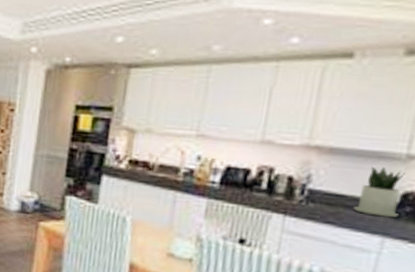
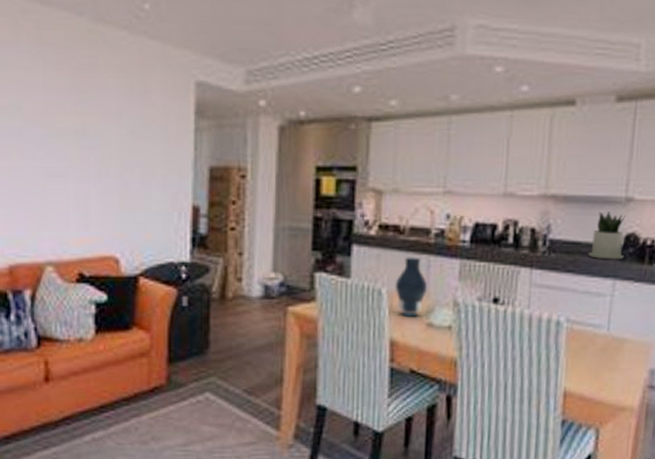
vase: none [139,191,172,247] -> present [395,257,428,318]

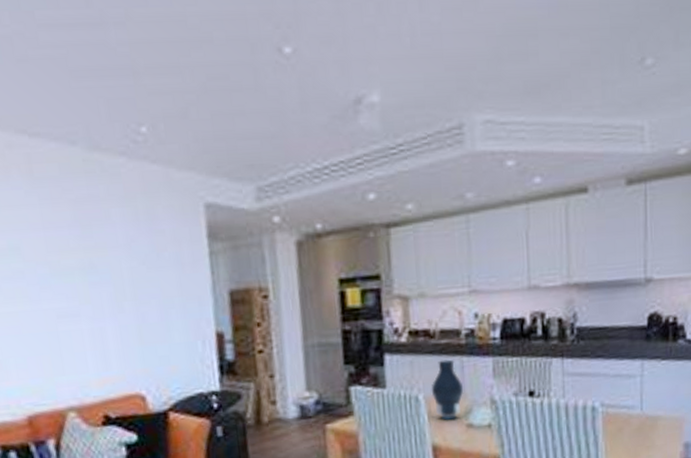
planter: present [588,211,626,260] -> none [615,294,650,342]

